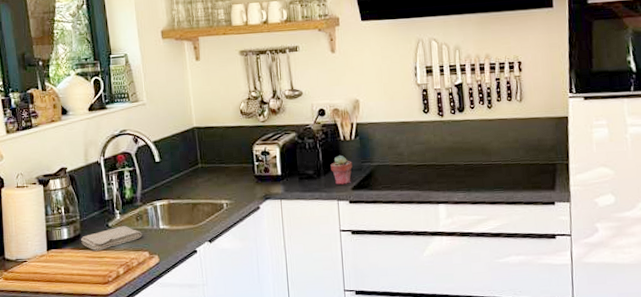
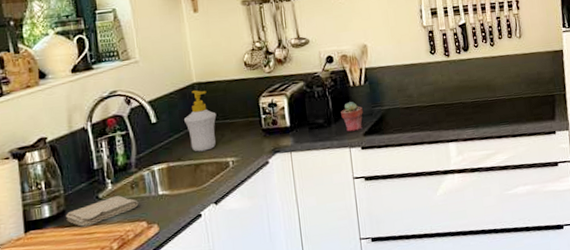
soap bottle: none [184,133,213,192] -> present [184,90,217,152]

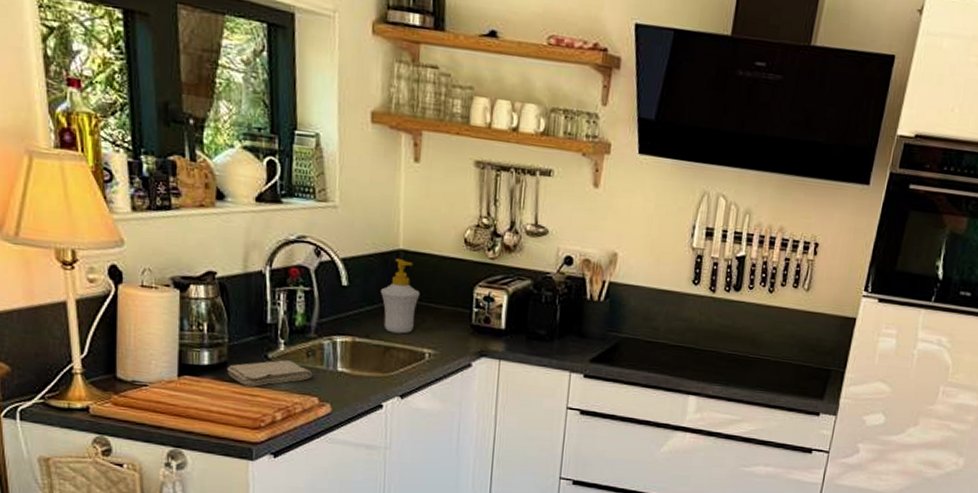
potted succulent: present [341,102,363,132] -> none [568,318,596,354]

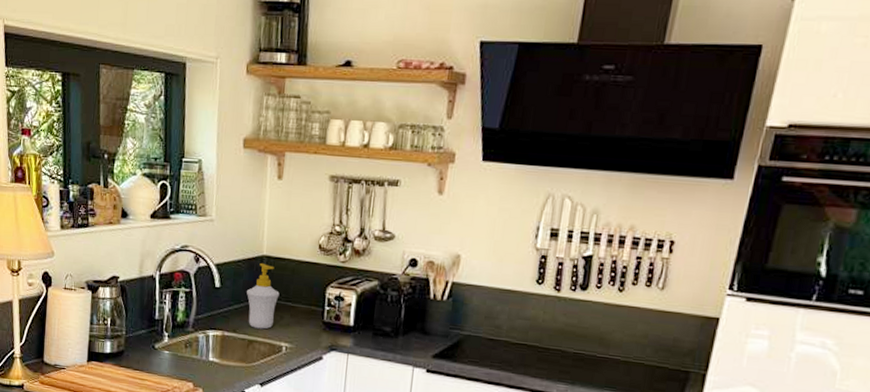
washcloth: present [227,360,313,386] -> none [123,350,189,372]

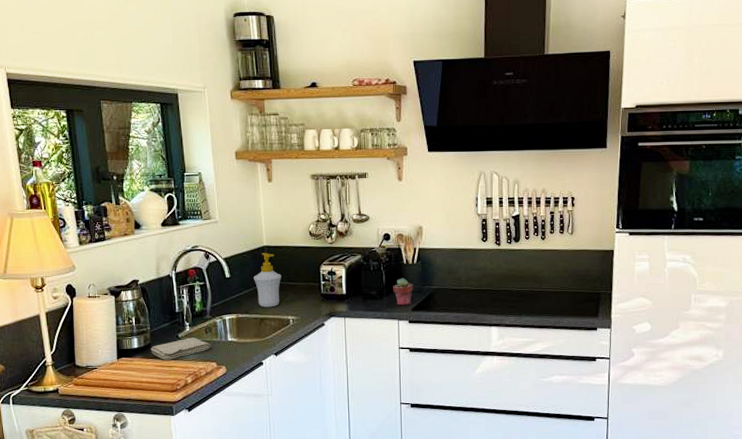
washcloth: none [123,350,189,372] -> present [151,337,211,360]
potted succulent: none [412,316,438,350] -> present [393,278,413,305]

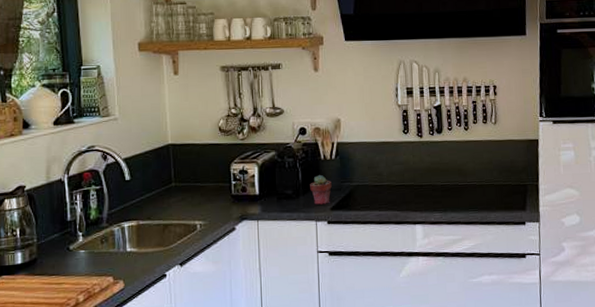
washcloth: present [151,337,211,360] -> none [37,249,107,276]
soap bottle: present [254,252,282,308] -> none [157,151,188,213]

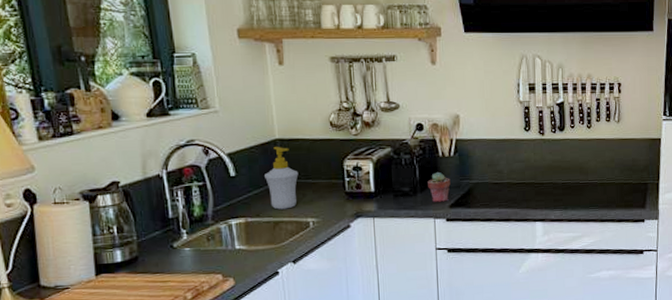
soap bottle: none [157,151,188,213] -> present [265,146,299,210]

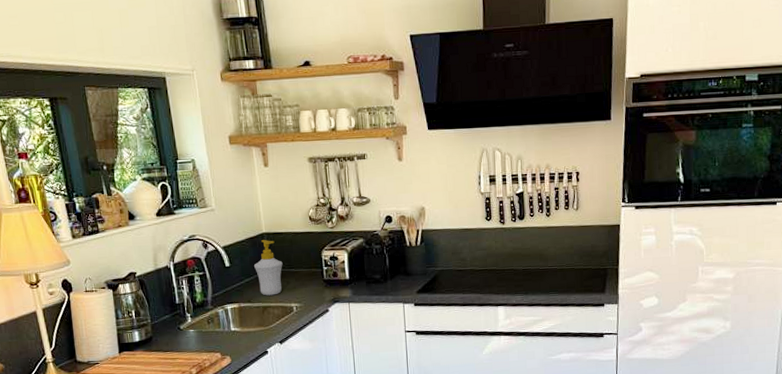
potted succulent: present [428,172,451,202] -> none [397,261,418,288]

